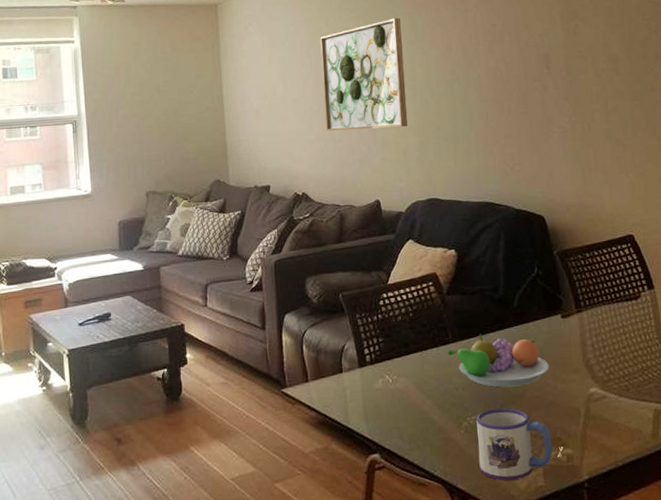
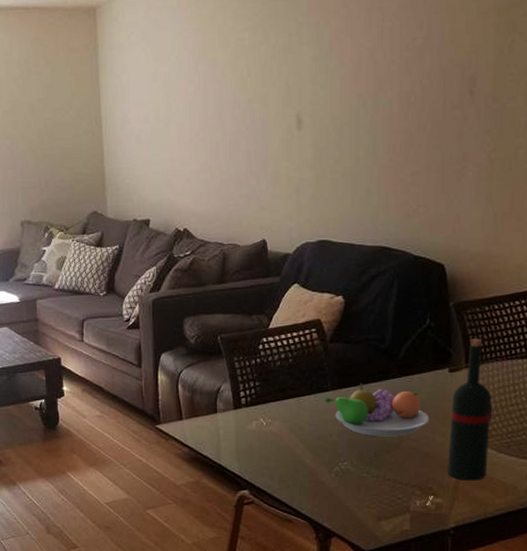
wall art: present [320,17,408,132] -> none [210,27,305,162]
mug: present [476,407,553,480] -> none [347,455,423,522]
wine bottle: none [568,284,611,428] -> present [447,338,493,481]

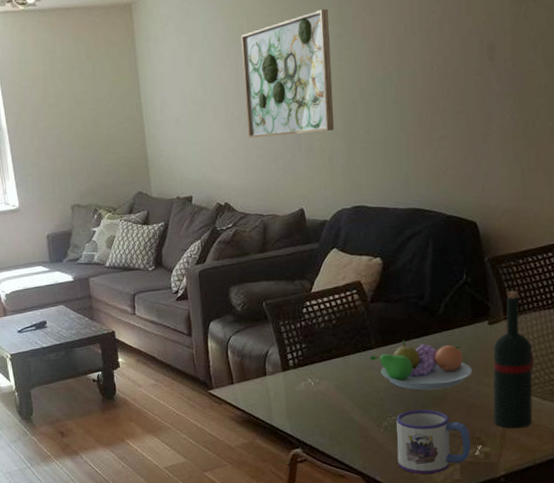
wall art: none [210,27,305,162] -> present [240,8,334,139]
mug: none [347,455,423,522] -> present [396,409,471,474]

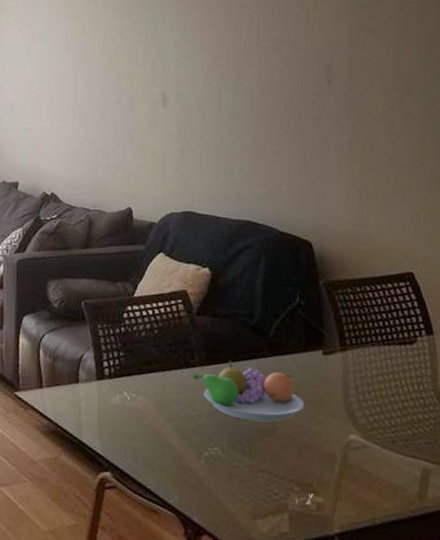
wall art: present [240,8,334,139] -> none [80,18,170,133]
mug: present [396,409,471,474] -> none [218,441,302,522]
wine bottle: present [493,290,534,429] -> none [326,320,373,479]

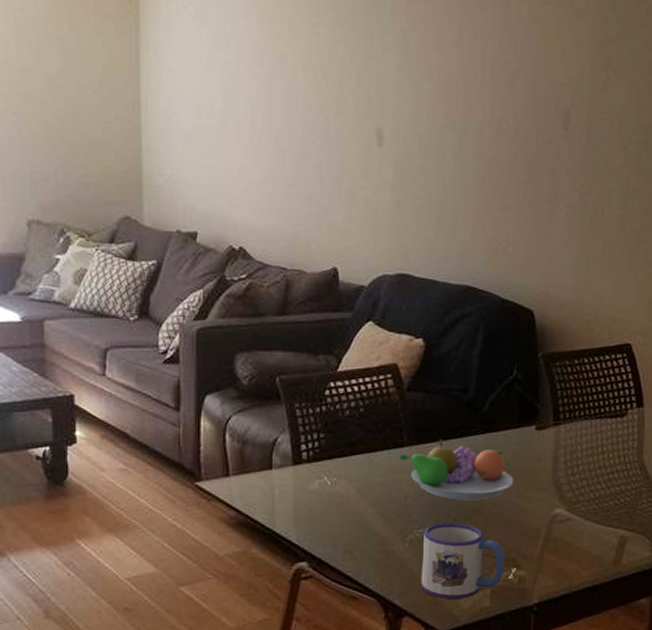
mug: none [218,441,302,522] -> present [421,522,505,599]

